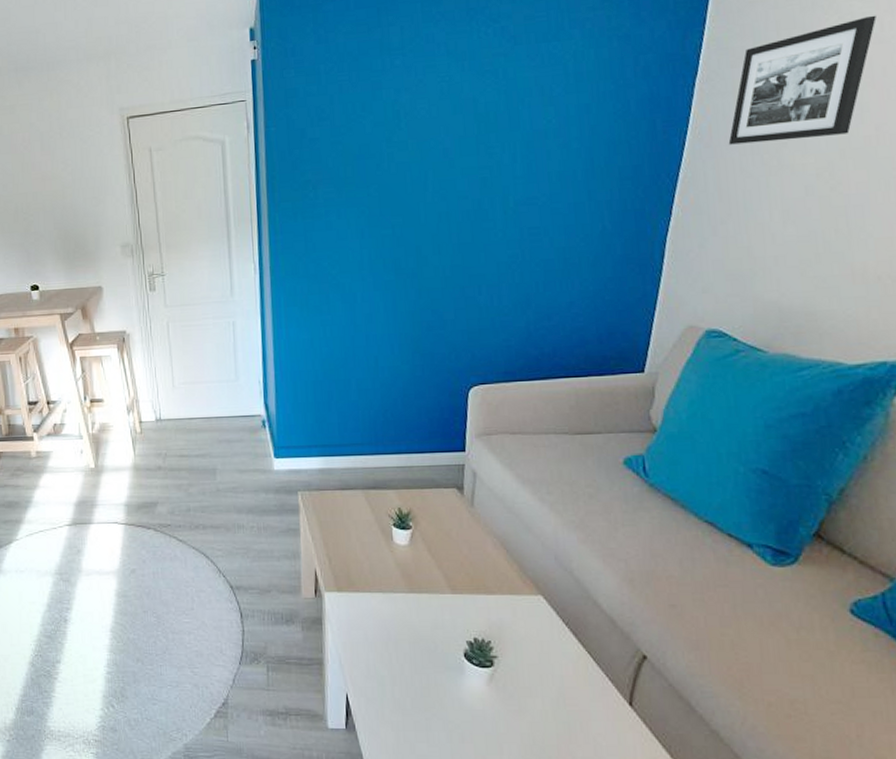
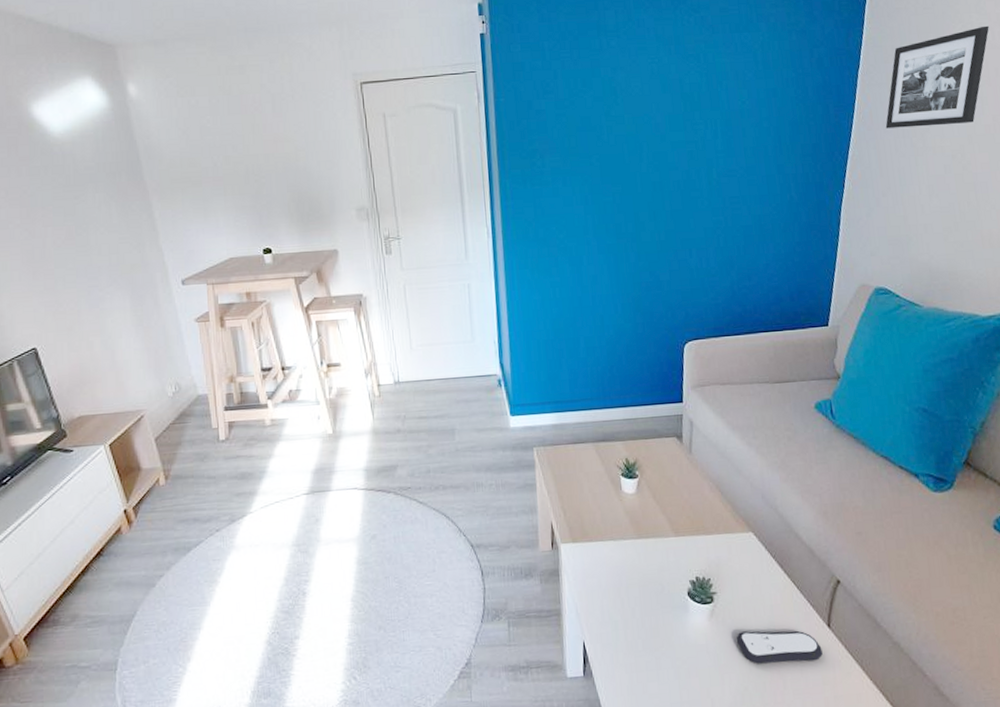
remote control: none [518,701,622,741] -> present [736,630,823,664]

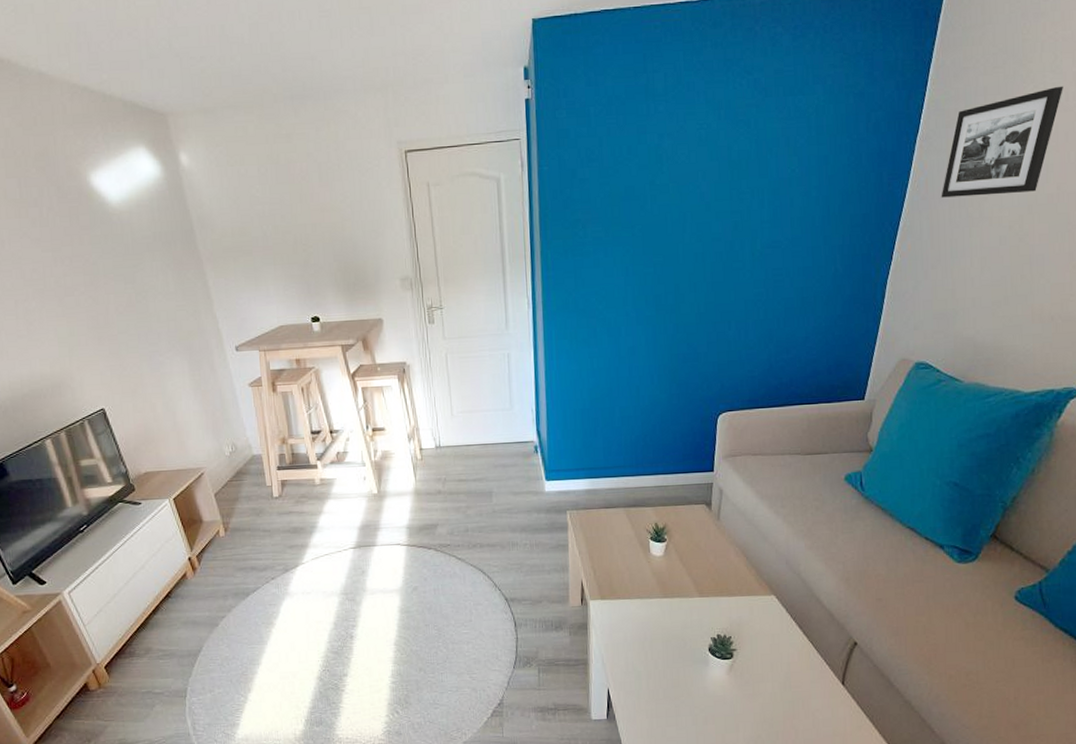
remote control: present [736,630,823,664] -> none [752,685,835,715]

